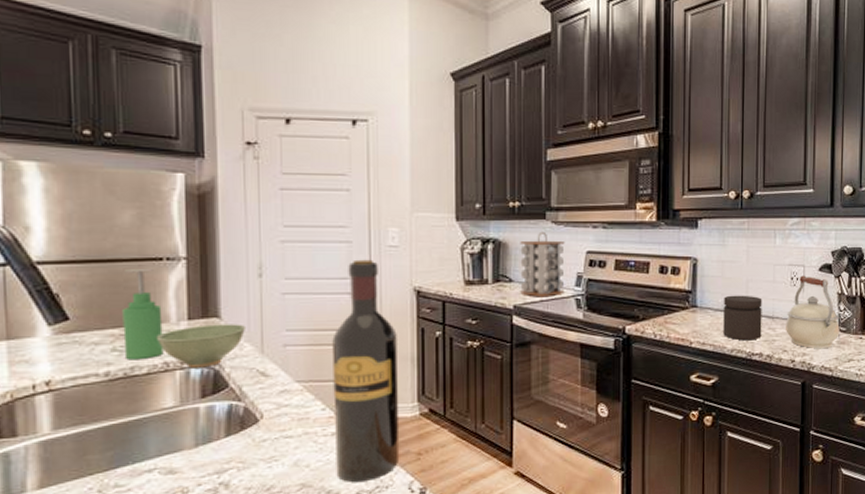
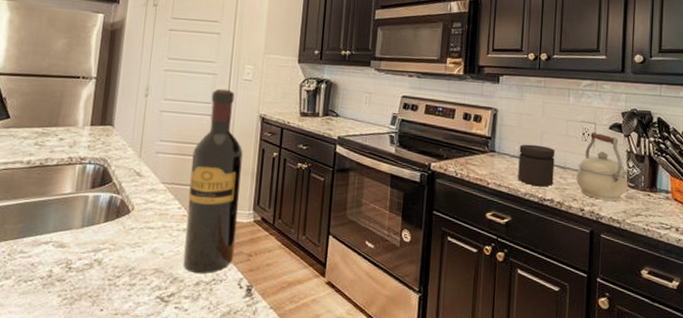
soap dispenser: present [122,269,164,360] -> none [43,83,74,154]
bowl: present [156,324,245,368] -> none [66,130,130,165]
spice rack: present [520,231,565,297] -> none [344,76,384,132]

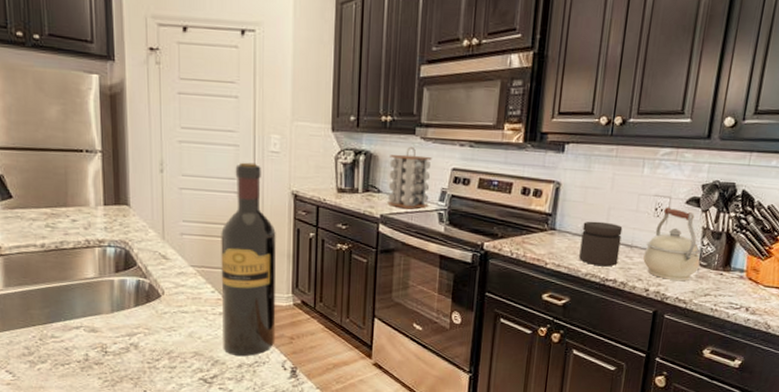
spice rack: none [344,76,384,132] -> present [387,146,432,210]

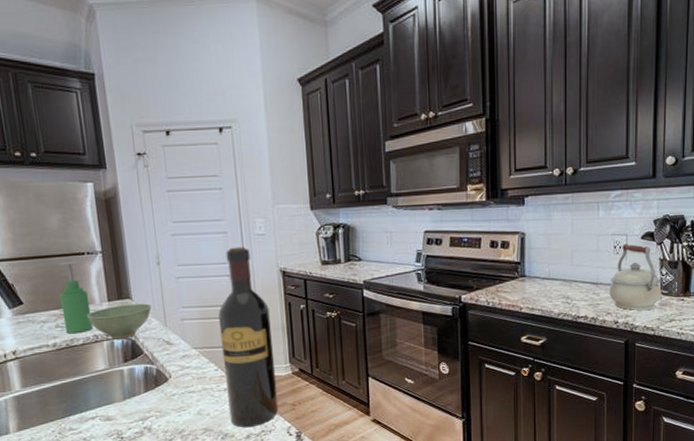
soap dispenser: none [52,158,85,236] -> present [58,262,93,334]
bowl: none [79,210,150,248] -> present [86,303,152,339]
spice rack: present [387,146,432,210] -> none [366,215,407,273]
jar: present [579,221,623,267] -> none [550,264,587,306]

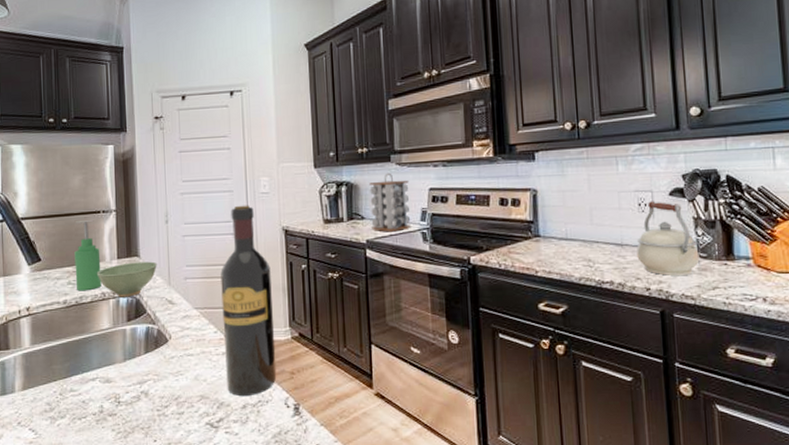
spice rack: none [366,215,407,273] -> present [369,173,411,232]

